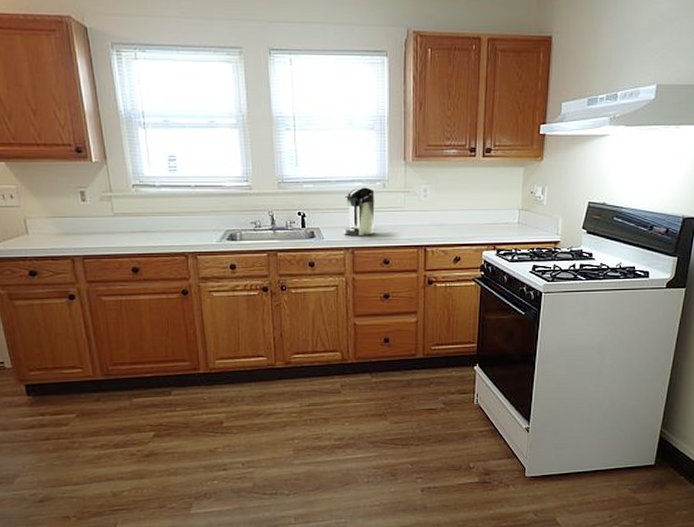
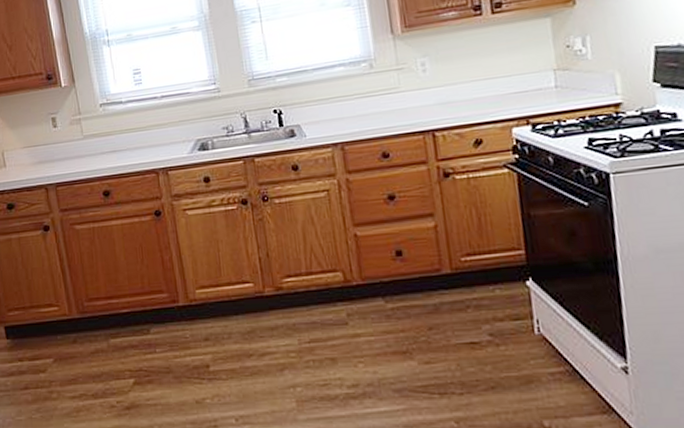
coffee maker: present [343,187,375,235] -> none [326,70,365,129]

